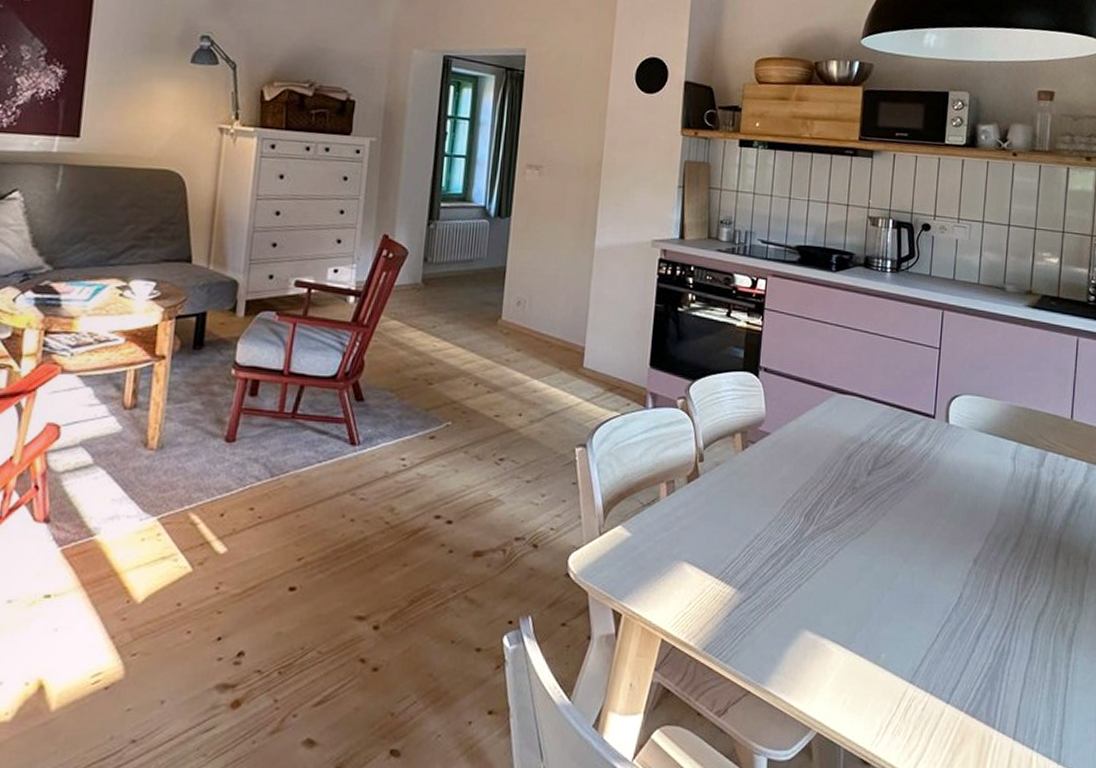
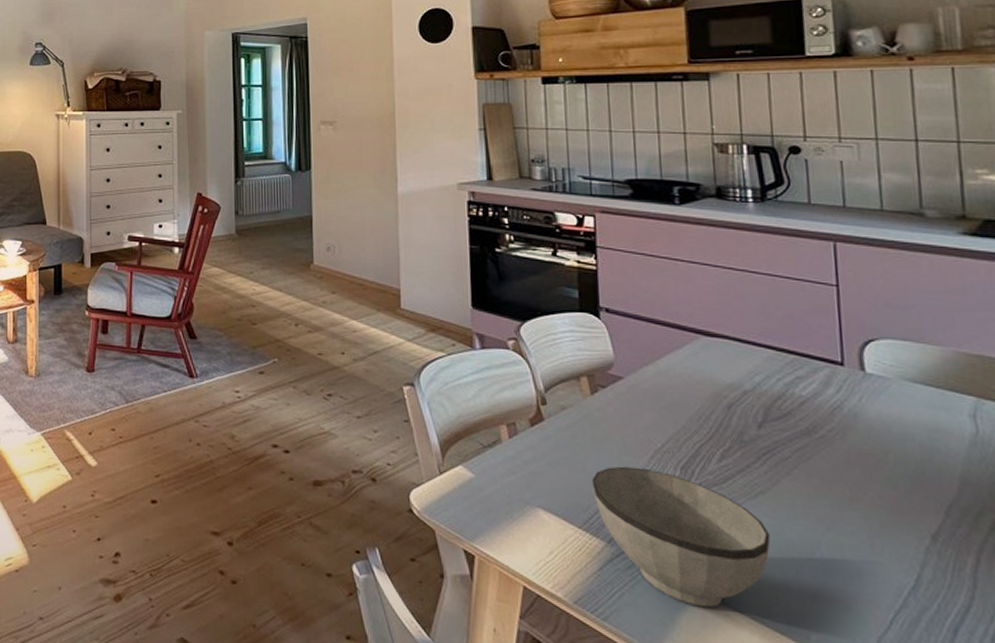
bowl: none [732,517,863,640] -> present [592,466,771,608]

